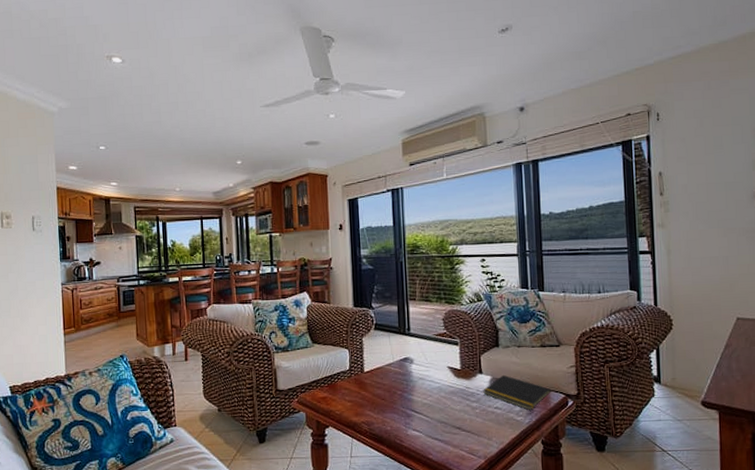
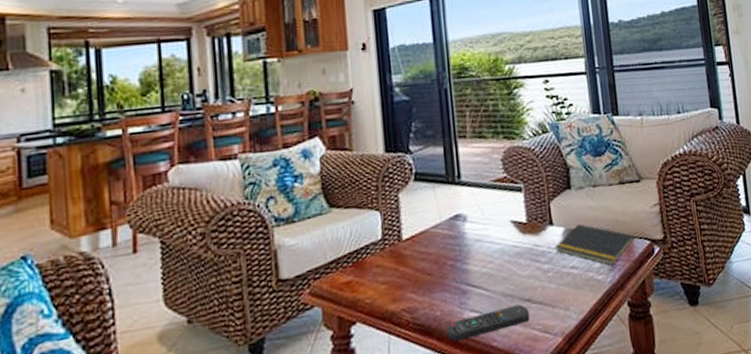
remote control: none [394,430,459,451] -> present [446,304,530,342]

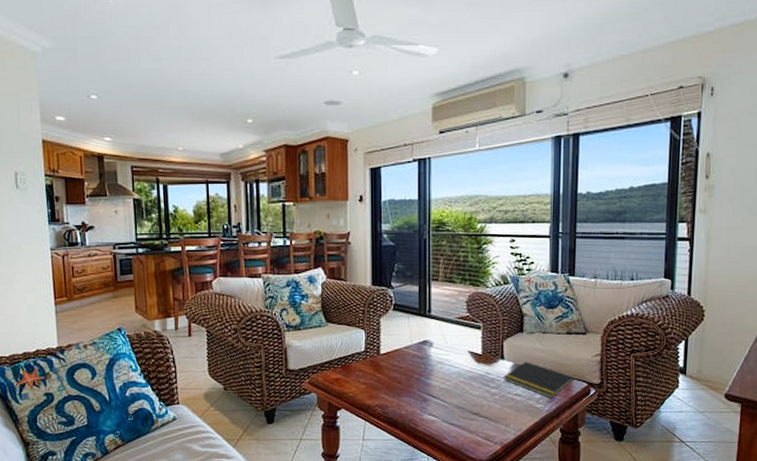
remote control: present [446,304,530,342] -> none [409,416,476,435]

